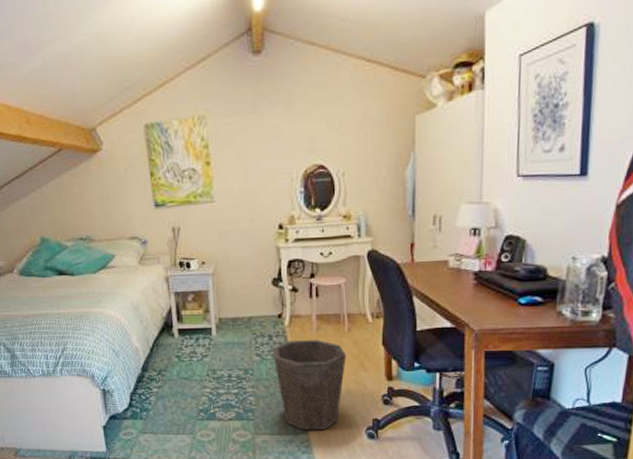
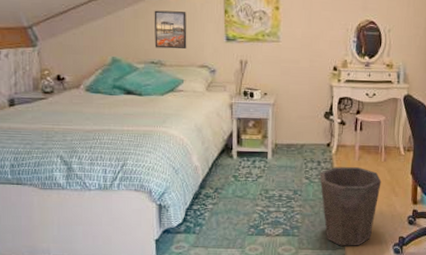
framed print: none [77,180,114,223] -> present [154,10,187,50]

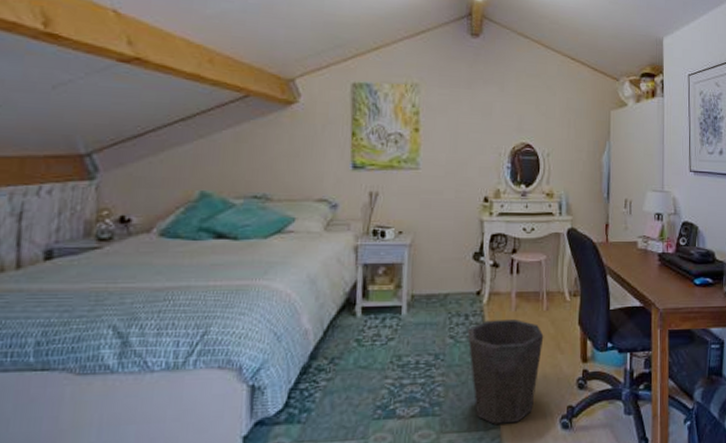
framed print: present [154,10,187,50] -> none [259,132,303,180]

